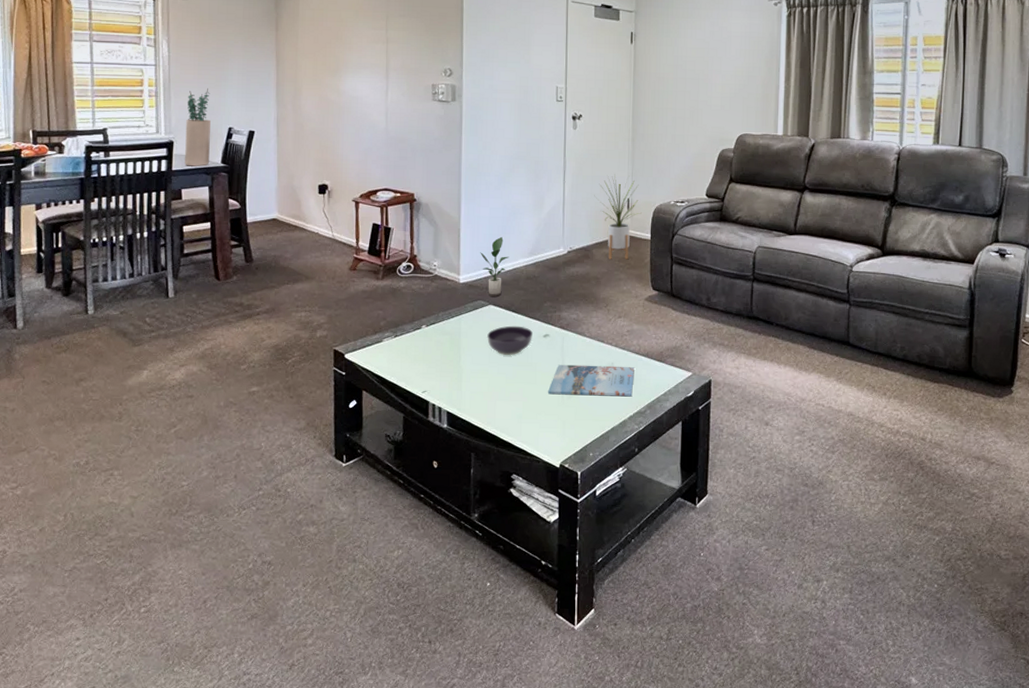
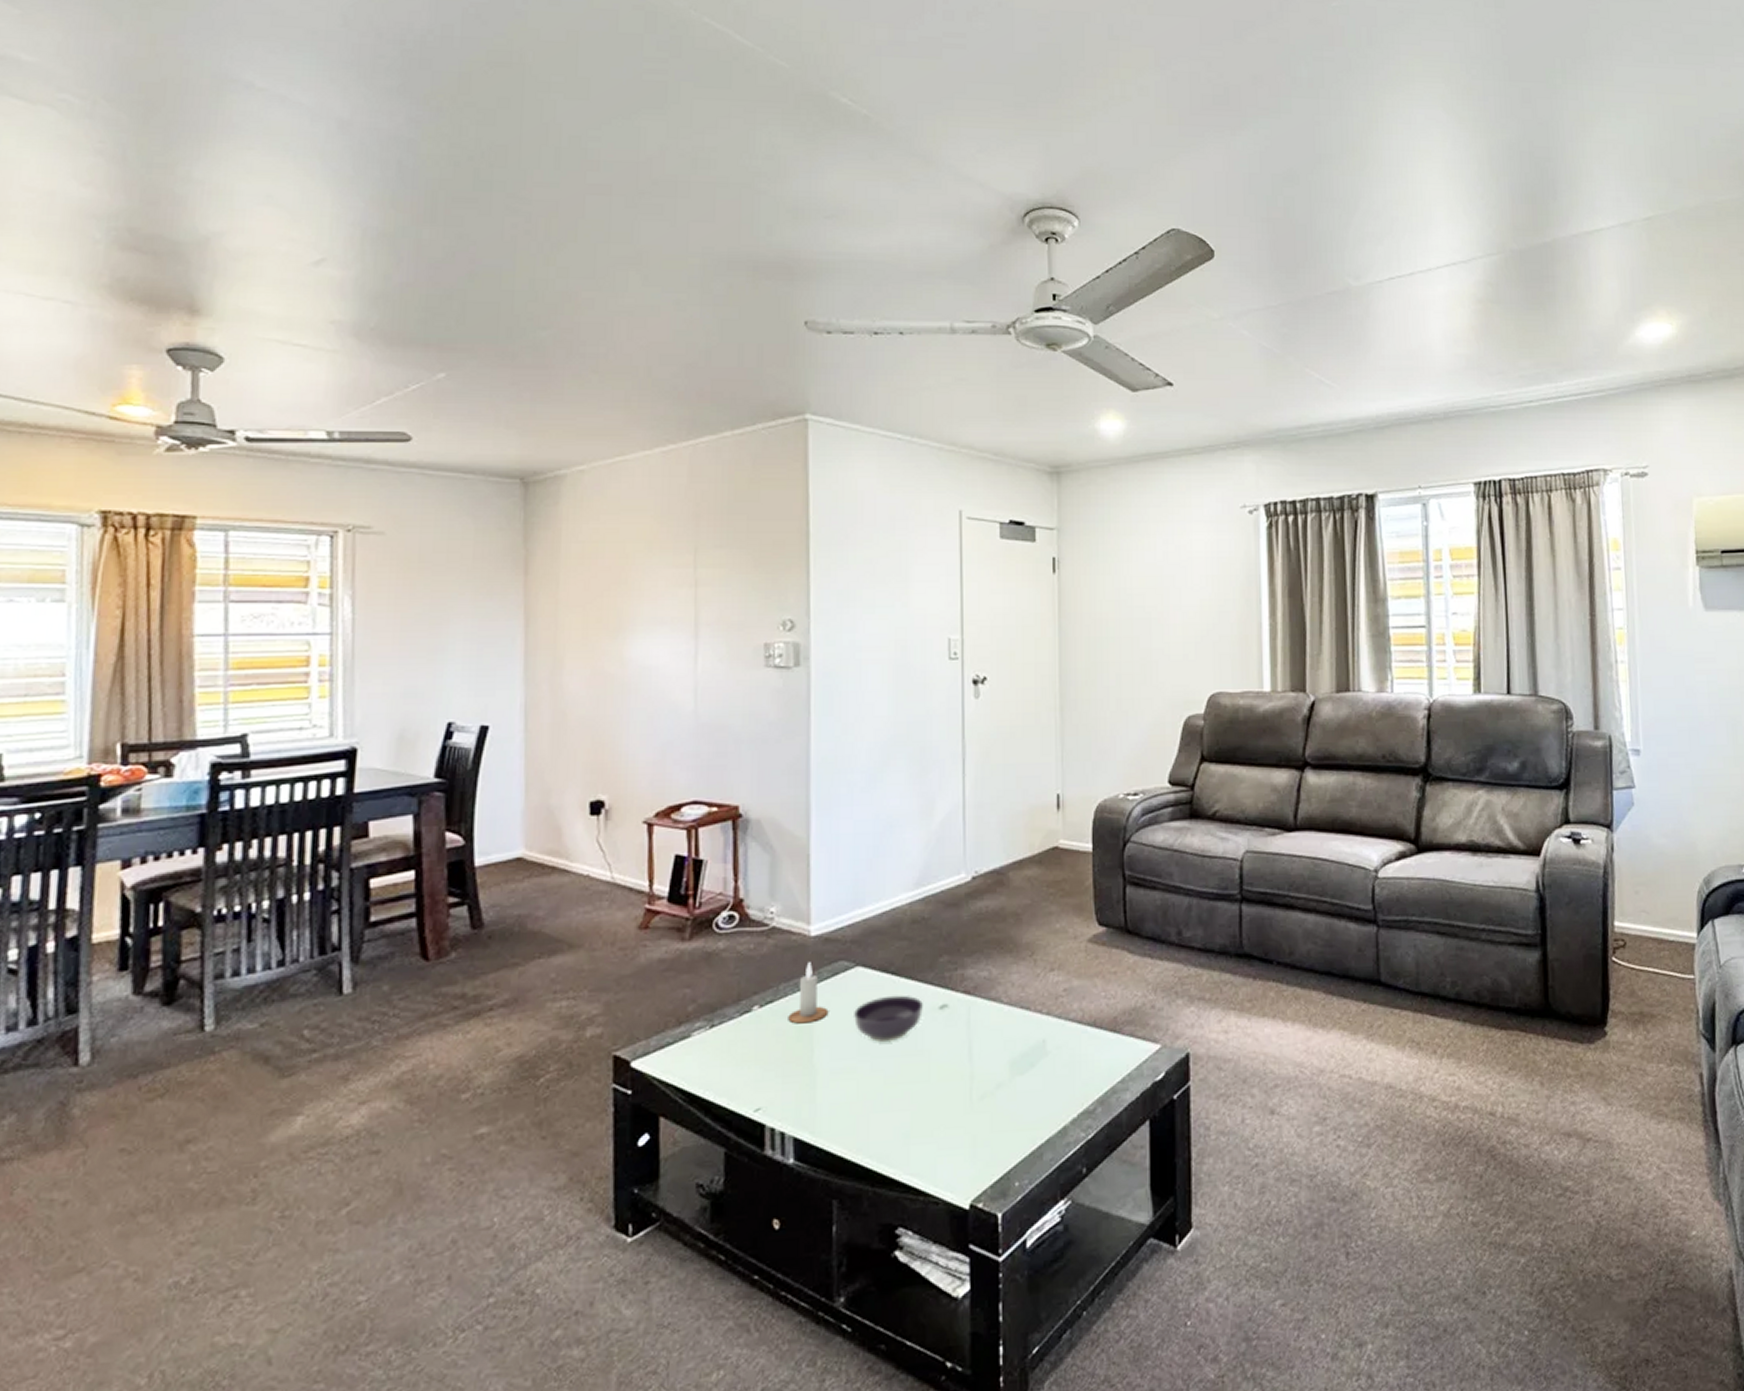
vase: present [185,89,212,167] -> none [375,665,420,785]
candle: none [444,300,471,339] -> present [788,962,829,1024]
potted plant: present [480,236,510,298] -> none [841,861,886,955]
magazine: present [548,364,634,397] -> none [949,1042,1077,1095]
house plant: present [594,174,642,260] -> none [1008,759,1078,885]

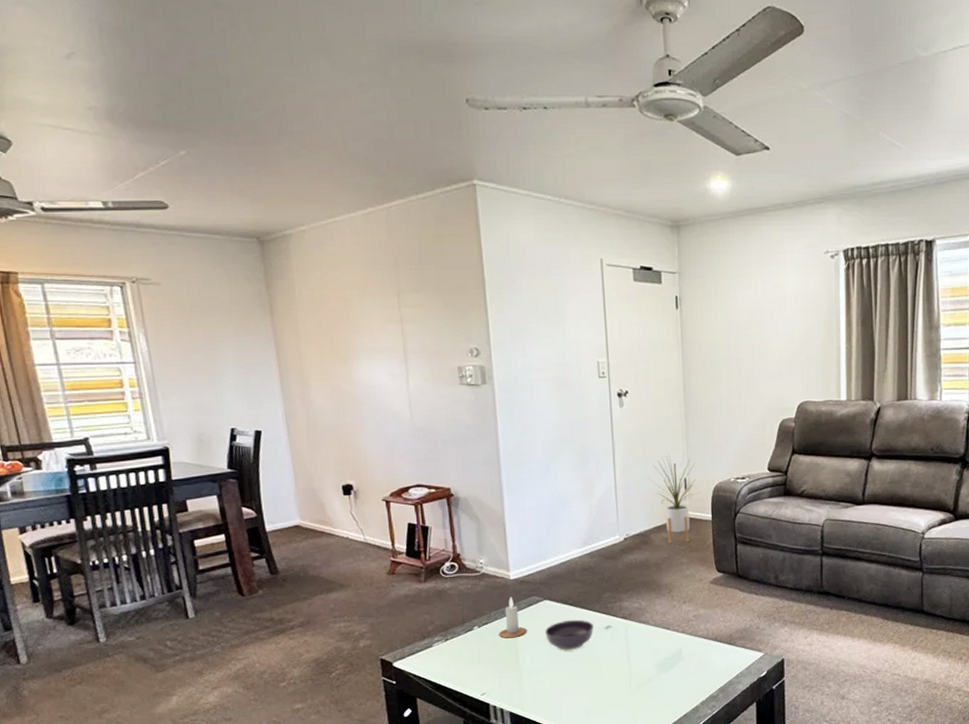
house plant: none [1008,759,1078,885] -> present [648,453,700,544]

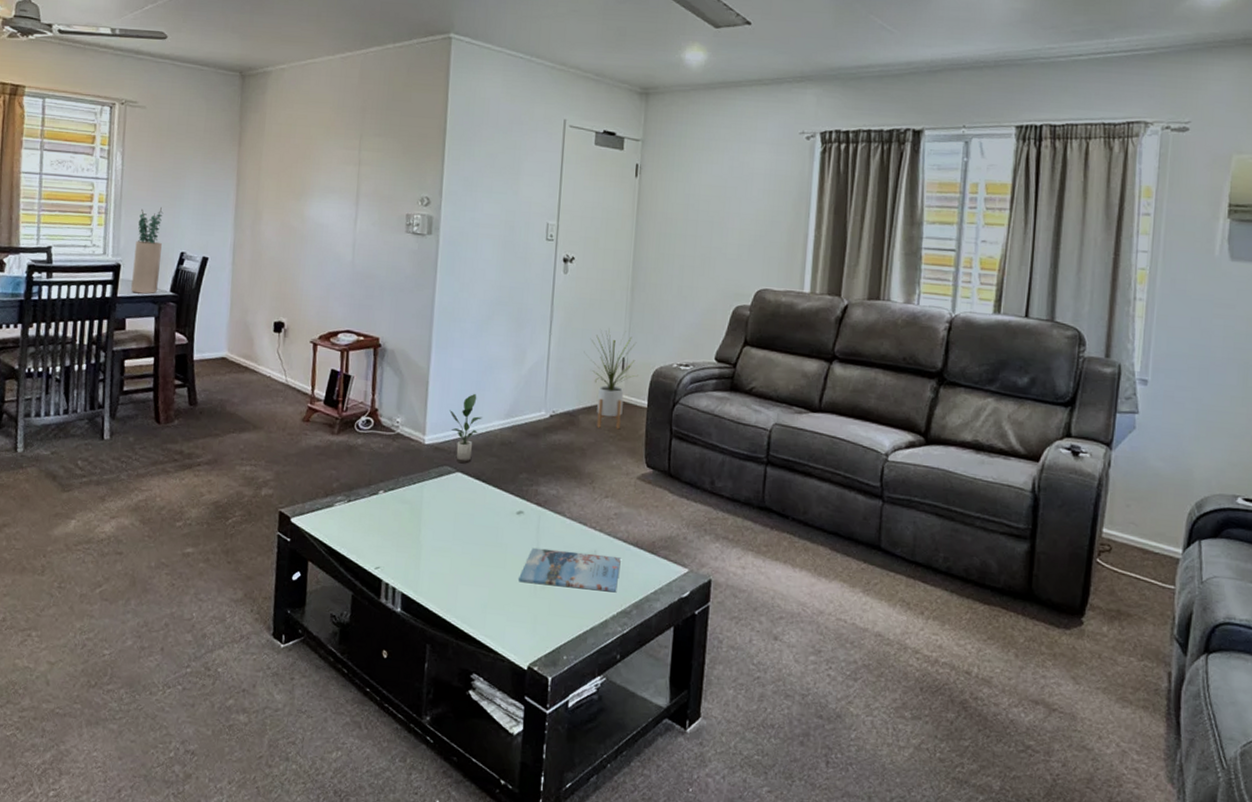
vase: none [178,386,214,474] -> present [131,207,164,294]
candle: present [499,597,527,638] -> none [404,464,434,510]
potted plant: none [529,527,562,592] -> present [449,393,483,464]
bowl: present [545,619,594,650] -> none [452,498,505,533]
magazine: none [615,651,704,685] -> present [519,547,621,593]

